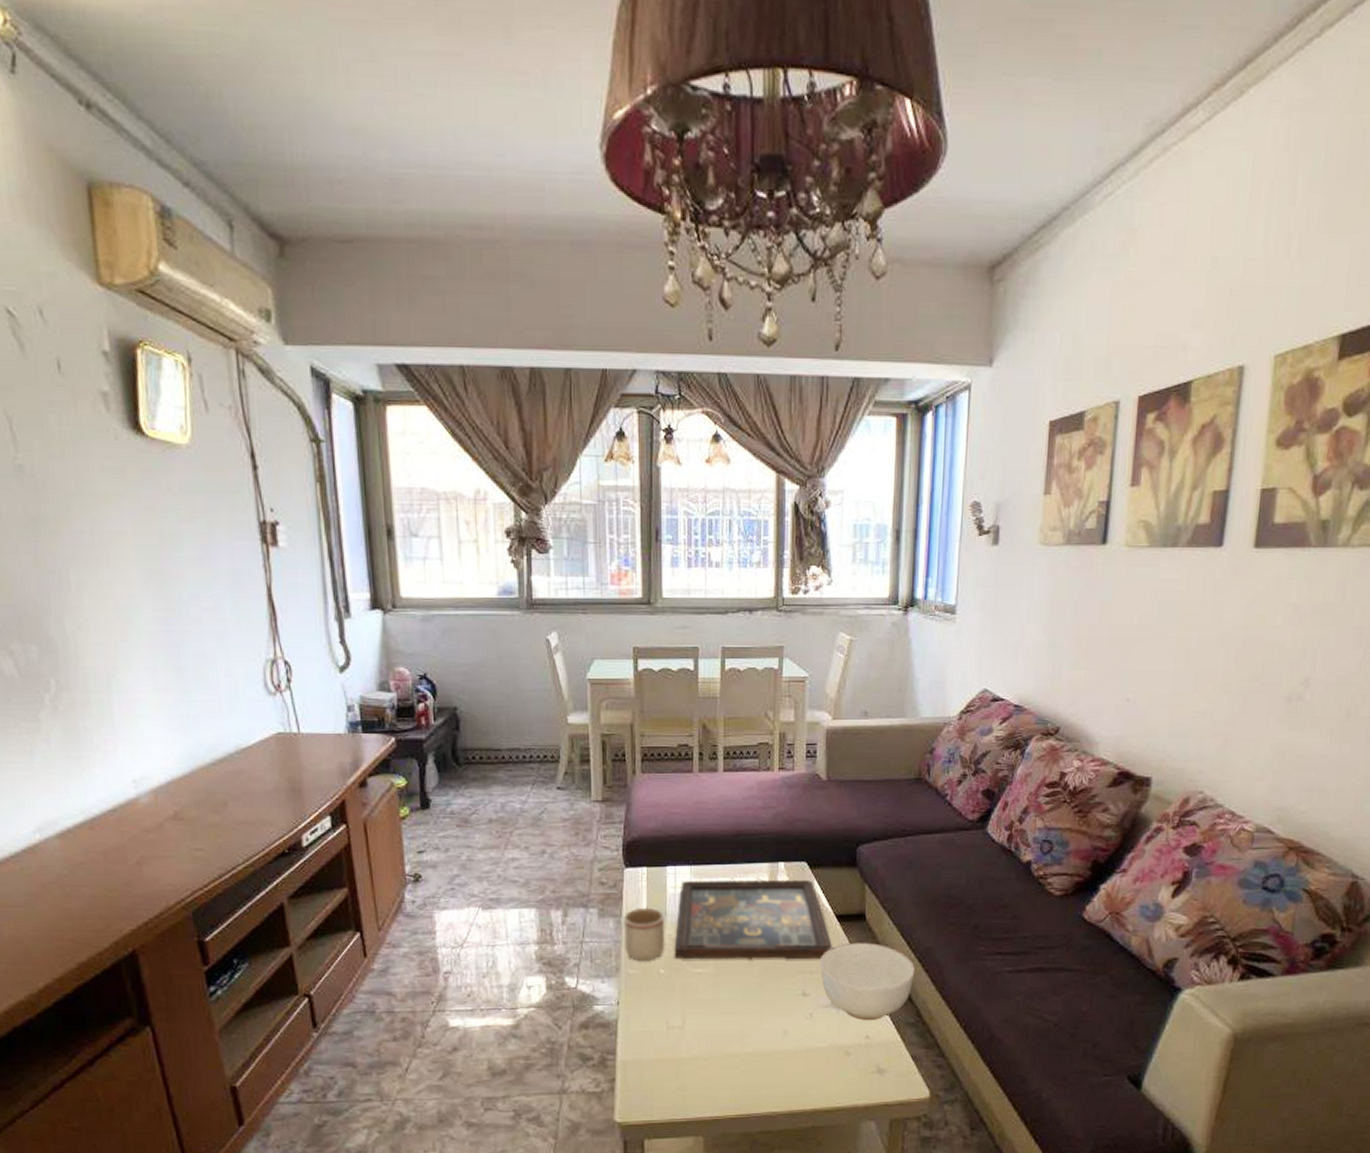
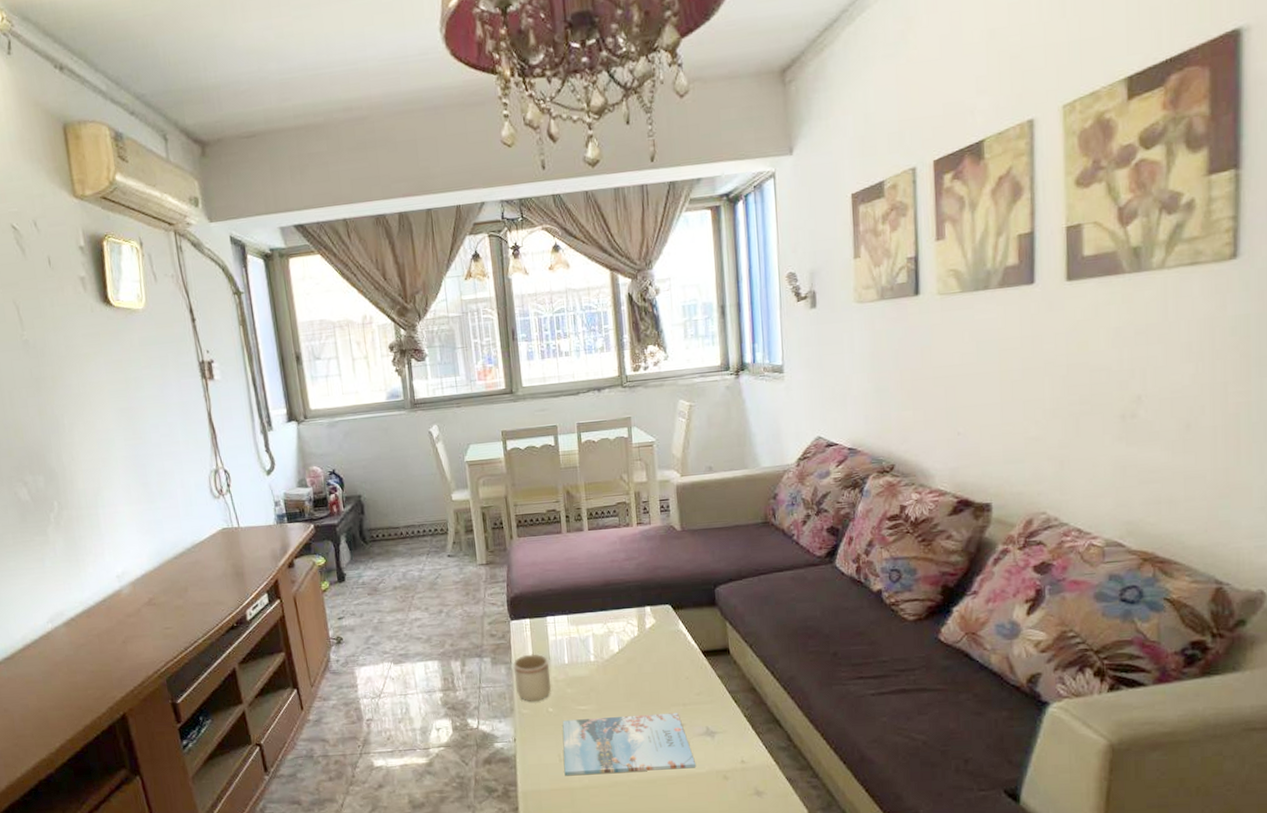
magazine: none [671,981,818,1044] -> present [562,712,697,775]
decorative tray: present [674,879,832,960] -> none [559,621,701,698]
bowl: present [819,942,915,1021] -> none [691,674,782,747]

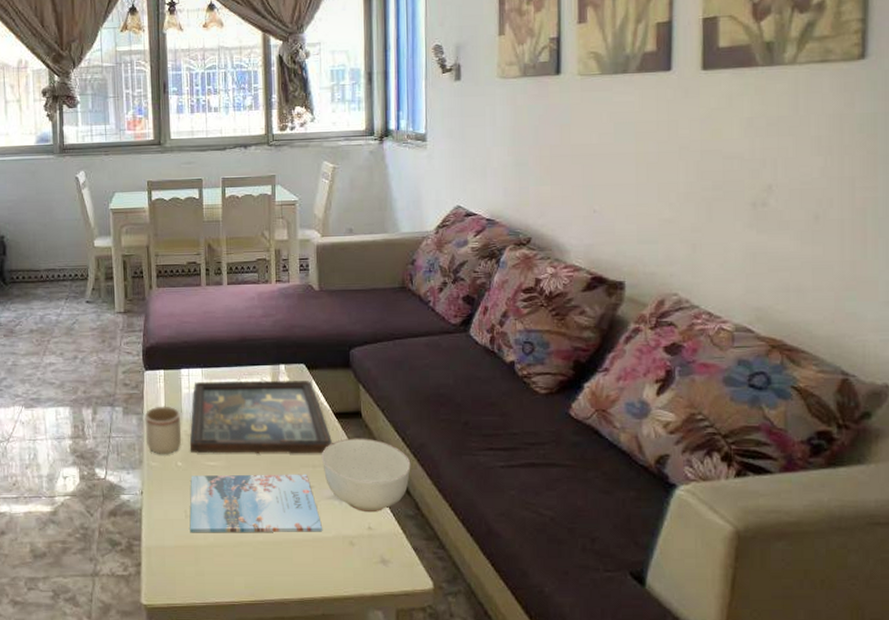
decorative tray: none [559,621,701,698] -> present [189,380,332,454]
bowl: none [691,674,782,747] -> present [321,438,411,513]

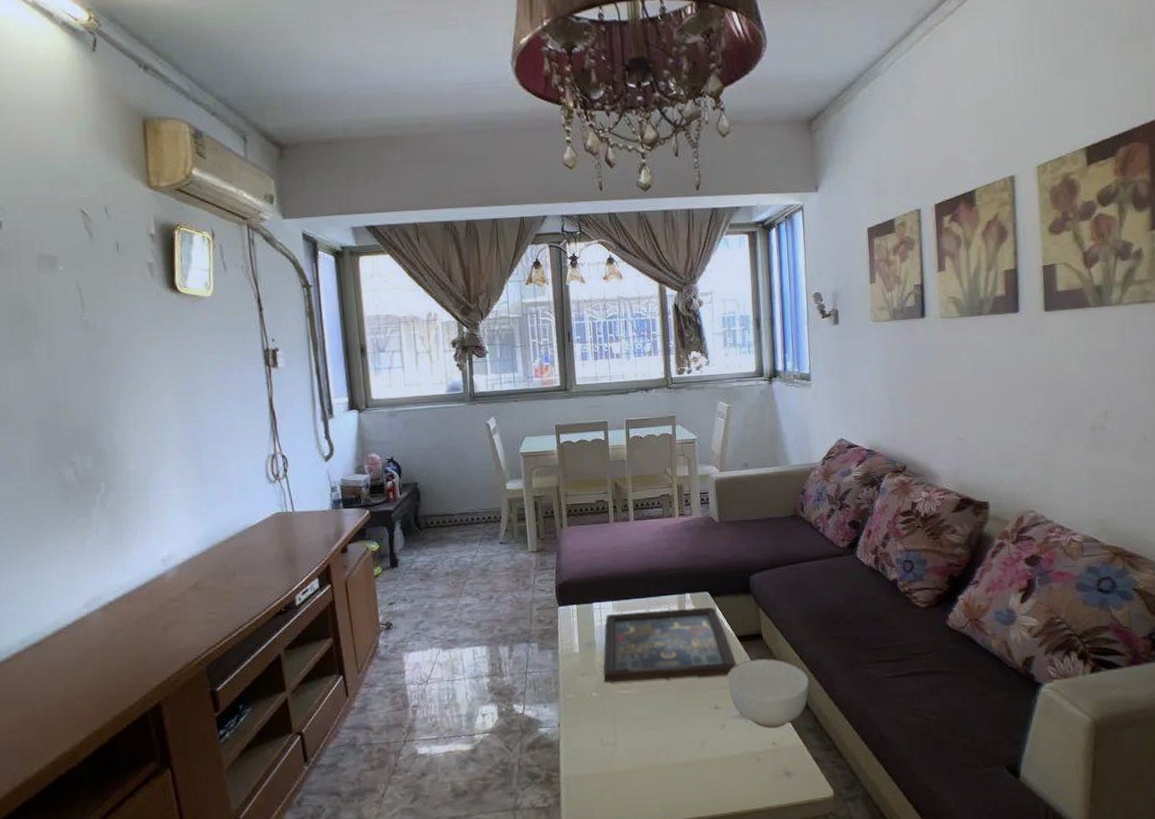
mug: present [143,404,182,455] -> none [558,638,596,687]
magazine: present [189,474,323,532] -> none [605,696,731,760]

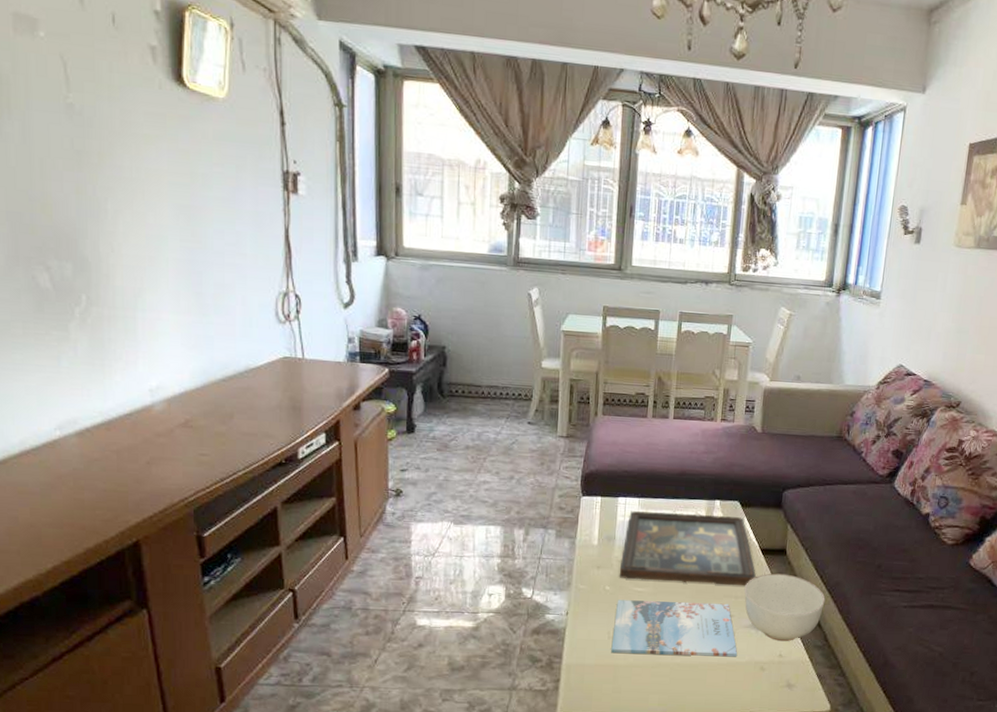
magazine: none [605,696,731,760] -> present [611,600,738,657]

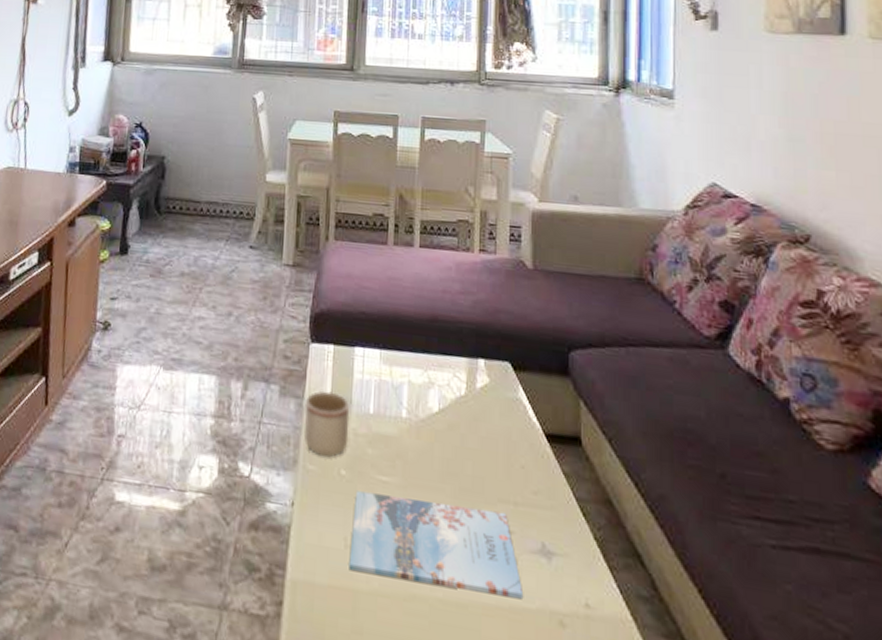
mug: none [576,530,614,579] -> present [303,390,350,458]
decorative tray: present [619,511,756,585] -> none [357,366,541,487]
bowl: present [744,573,826,642] -> none [526,471,646,584]

